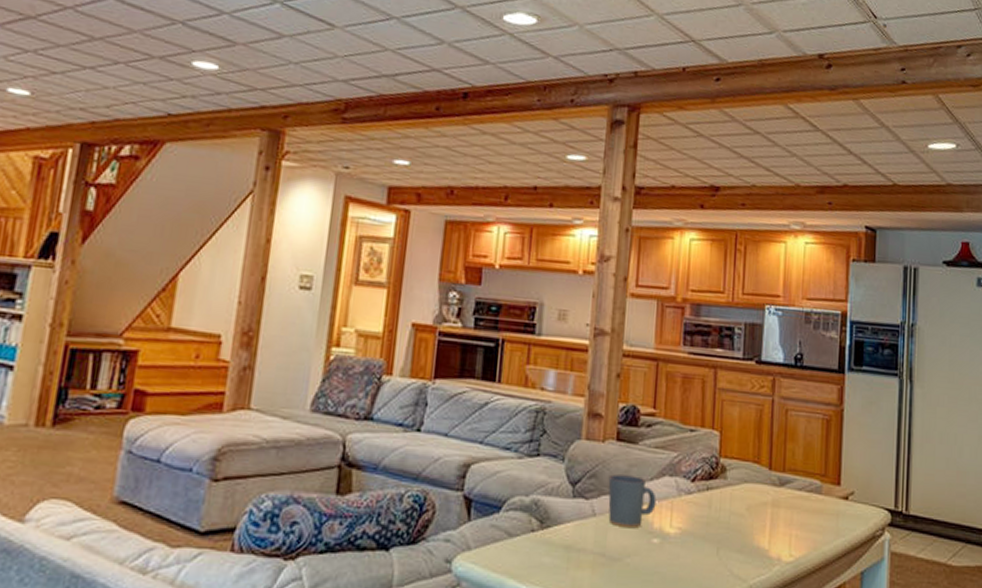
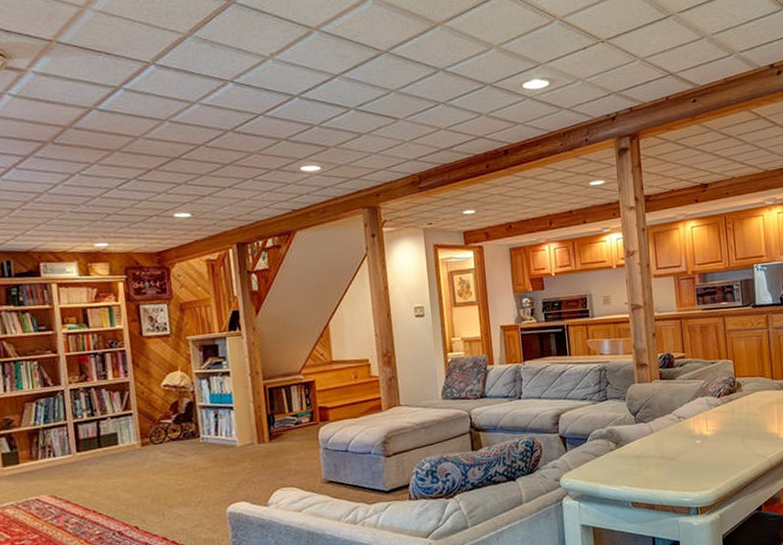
mug: present [608,474,657,527] -> none [658,401,695,437]

